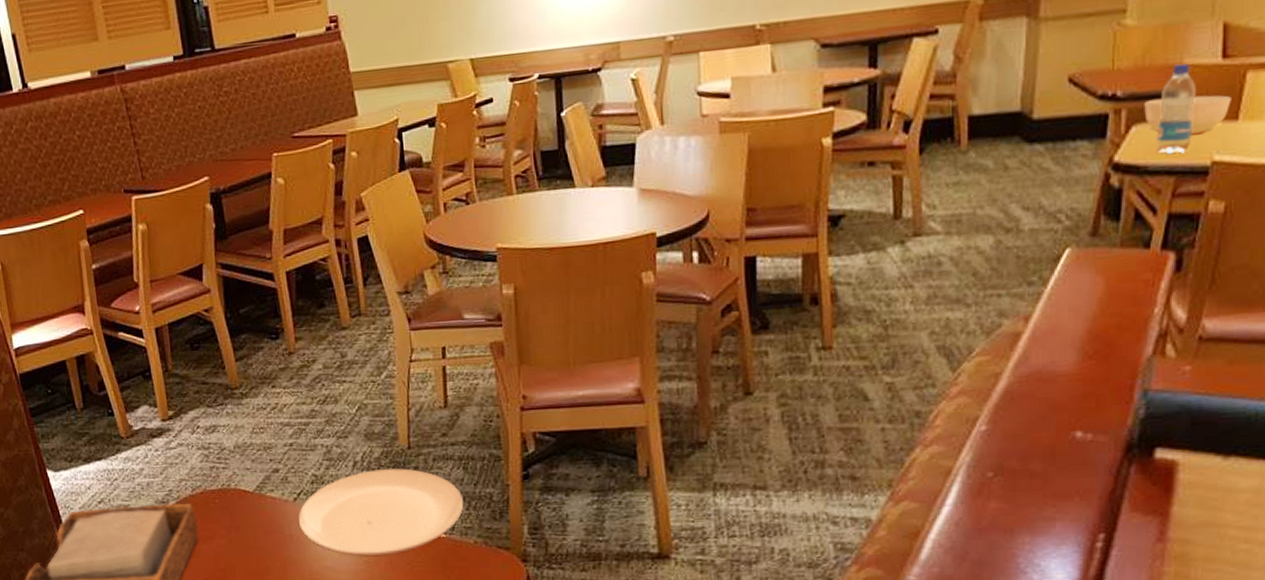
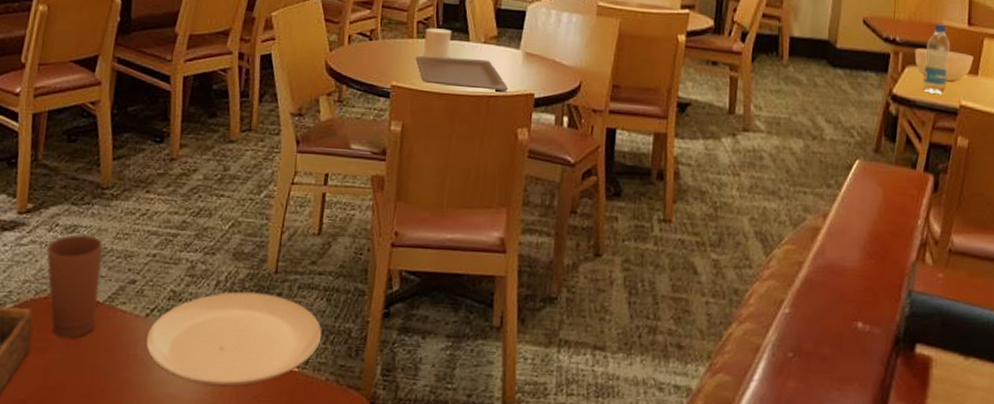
cup: none [192,432,251,526] -> present [46,234,103,339]
tray: none [518,204,626,240] -> present [415,56,509,91]
cup: none [525,178,556,214] -> present [423,28,452,59]

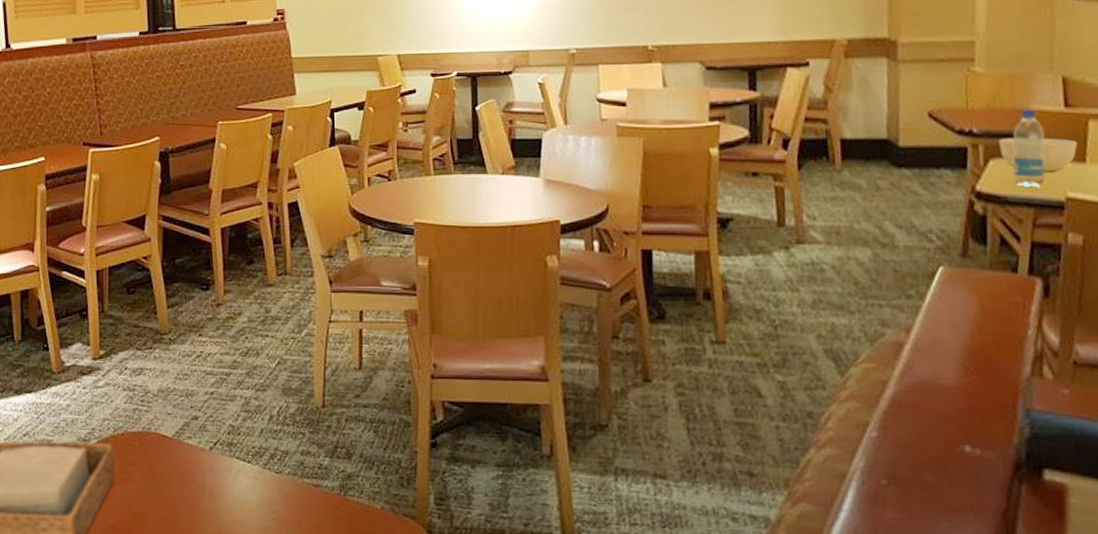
cup: present [46,234,103,339] -> none [118,375,167,470]
plate: present [146,292,322,387] -> none [212,425,373,515]
tray: present [415,56,509,91] -> none [435,191,533,220]
cup: present [423,28,452,59] -> none [442,164,469,194]

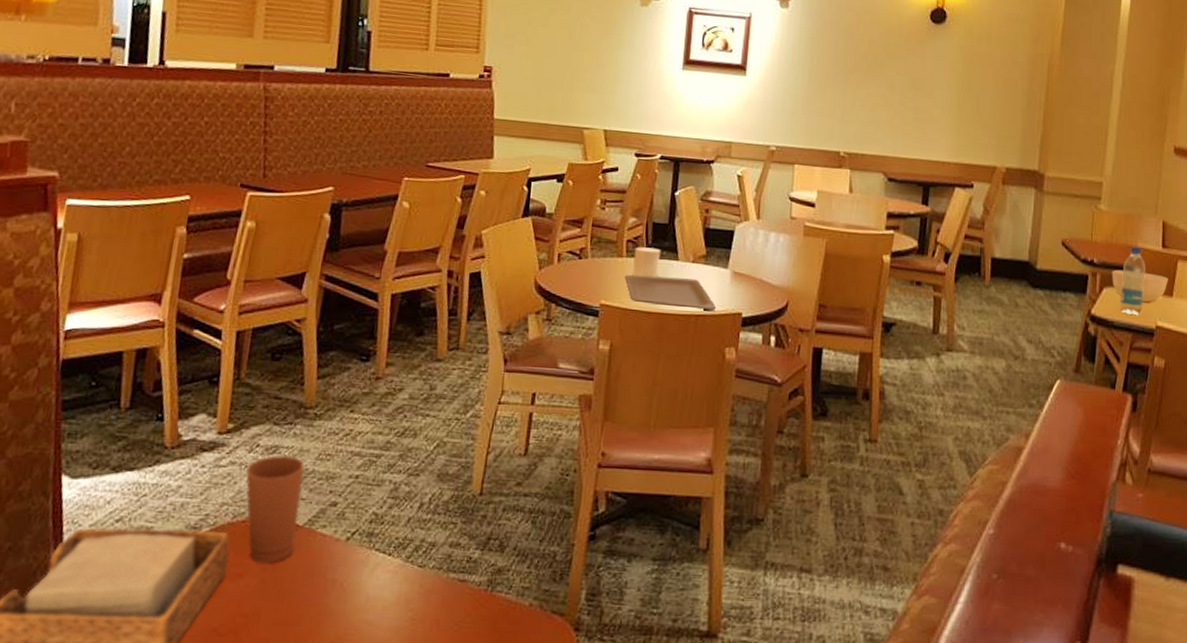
cup: none [118,375,167,470] -> present [245,454,304,564]
tray: none [435,191,533,220] -> present [624,275,717,310]
cup: none [442,164,469,194] -> present [632,247,661,278]

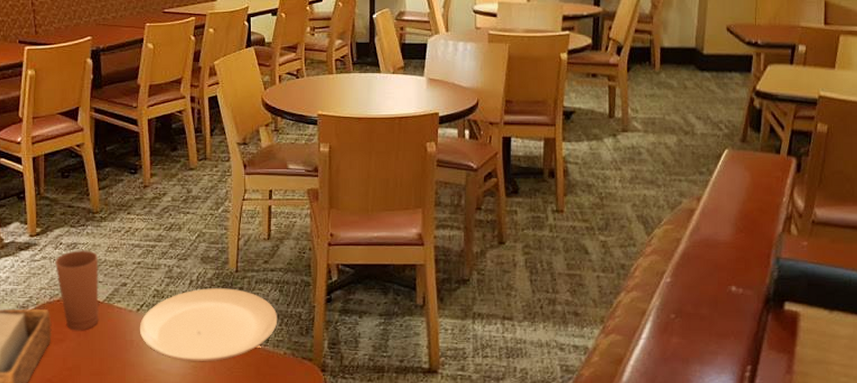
plate: none [345,514,527,613] -> present [139,288,278,362]
tray: present [624,275,717,310] -> none [336,88,417,112]
cup: present [632,247,661,278] -> none [343,64,365,90]
bowl: present [1112,269,1168,303] -> none [775,48,830,76]
bottle: present [1120,246,1145,316] -> none [783,26,808,88]

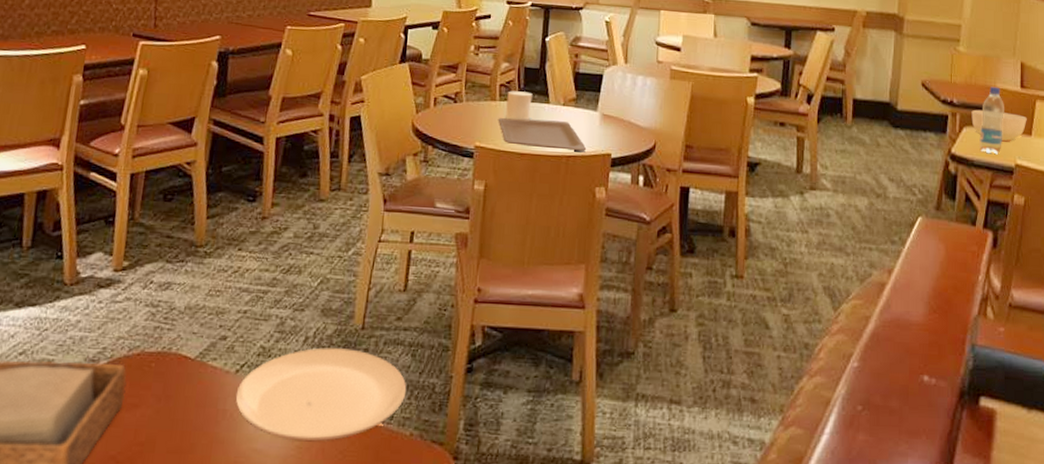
cup: present [54,249,99,331] -> none [140,291,195,395]
tray: none [336,88,417,112] -> present [498,117,587,151]
cup: none [343,64,365,90] -> present [506,91,533,120]
bowl: none [775,48,830,76] -> present [971,109,1027,142]
bottle: none [783,26,808,88] -> present [979,86,1004,155]

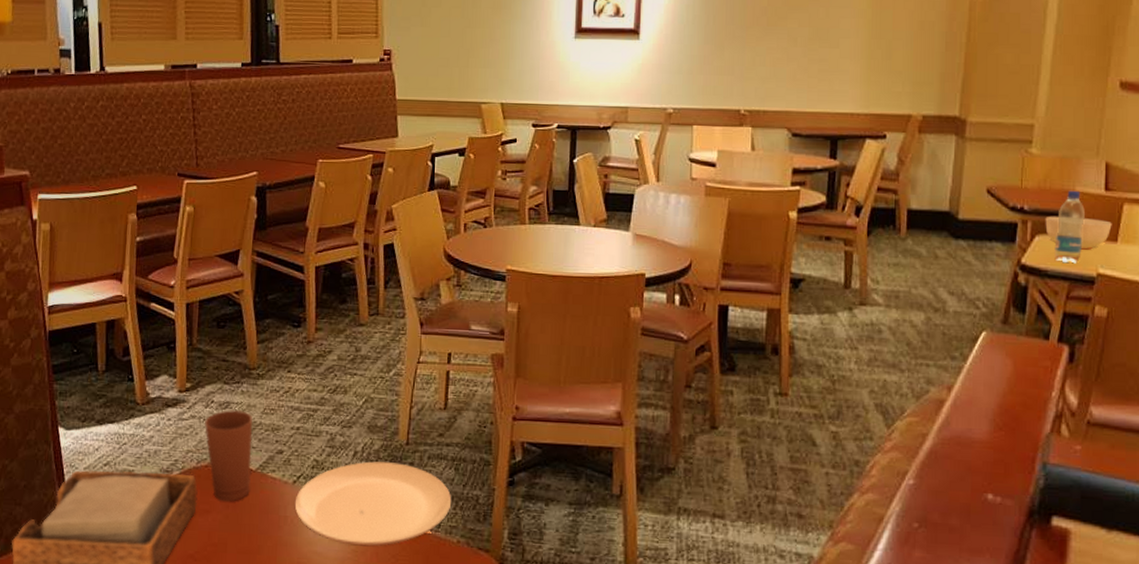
cup: none [140,291,195,395] -> present [204,409,252,502]
tray: present [498,117,587,151] -> none [528,240,620,272]
cup: present [506,91,533,120] -> none [536,214,562,243]

